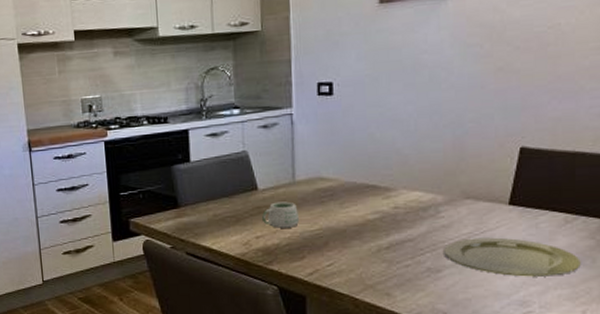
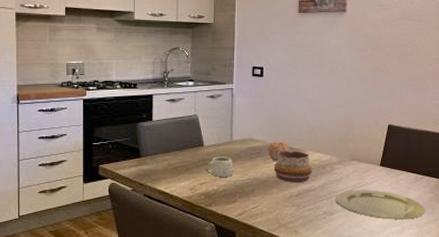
fruit: none [343,179,375,205] -> present [267,142,290,162]
decorative bowl: none [353,190,409,232] -> present [274,151,313,182]

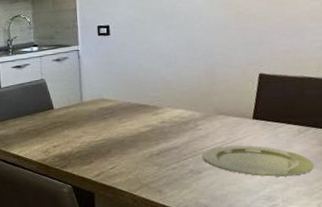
mug: present [206,156,233,177] -> none [58,118,87,139]
fruit: present [267,142,290,162] -> none [121,100,146,121]
decorative bowl: present [274,151,313,182] -> none [129,108,173,141]

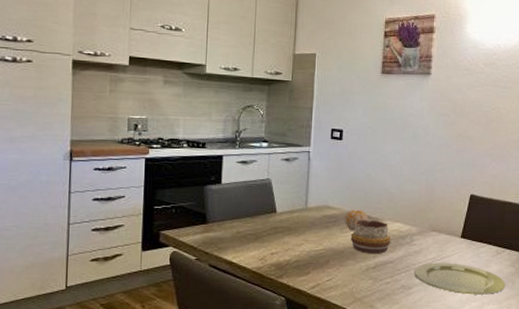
fruit: none [121,100,146,121] -> present [344,210,368,231]
decorative bowl: none [129,108,173,141] -> present [350,220,391,254]

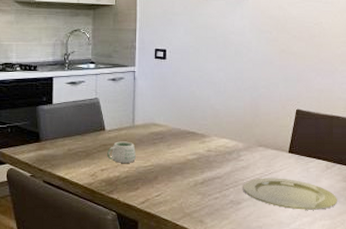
mug: none [278,224,308,247] -> present [107,141,136,163]
fruit: present [344,210,368,231] -> none [171,127,194,147]
decorative bowl: present [350,220,391,254] -> none [177,136,218,169]

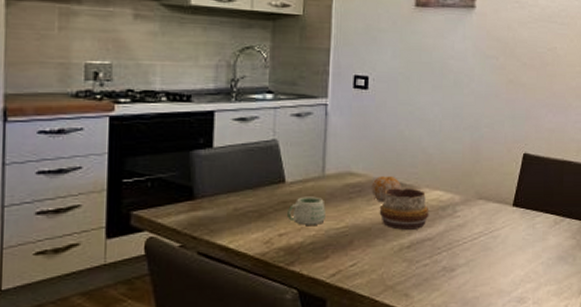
fruit: none [171,127,194,147] -> present [371,176,401,203]
decorative bowl: none [177,136,218,169] -> present [379,188,429,230]
plate: present [243,178,337,210] -> none [458,237,565,275]

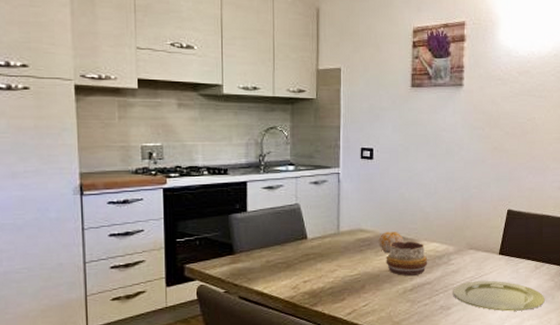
mug: present [287,196,326,225] -> none [310,250,341,273]
plate: none [458,237,565,275] -> present [453,280,545,311]

